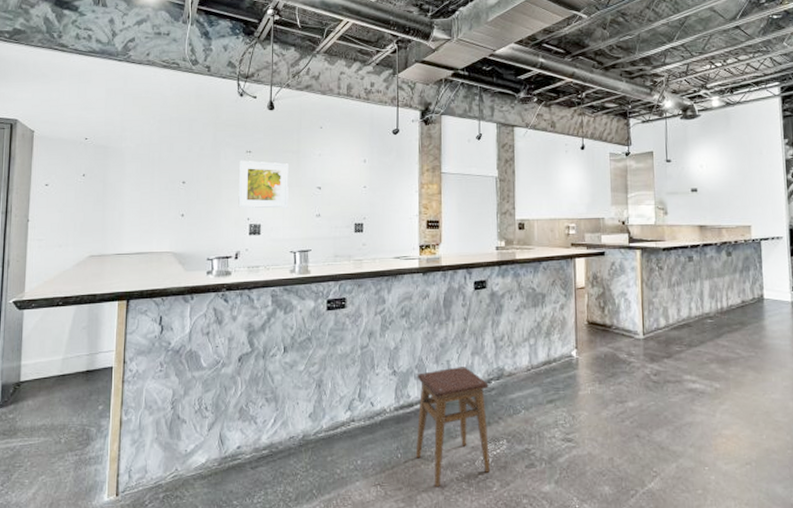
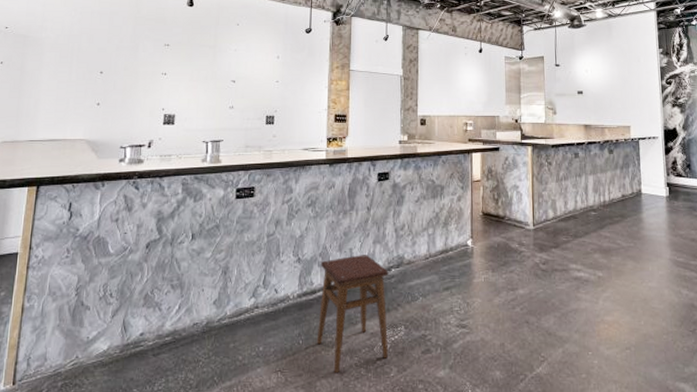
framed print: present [238,160,288,209] -> none [154,53,205,100]

